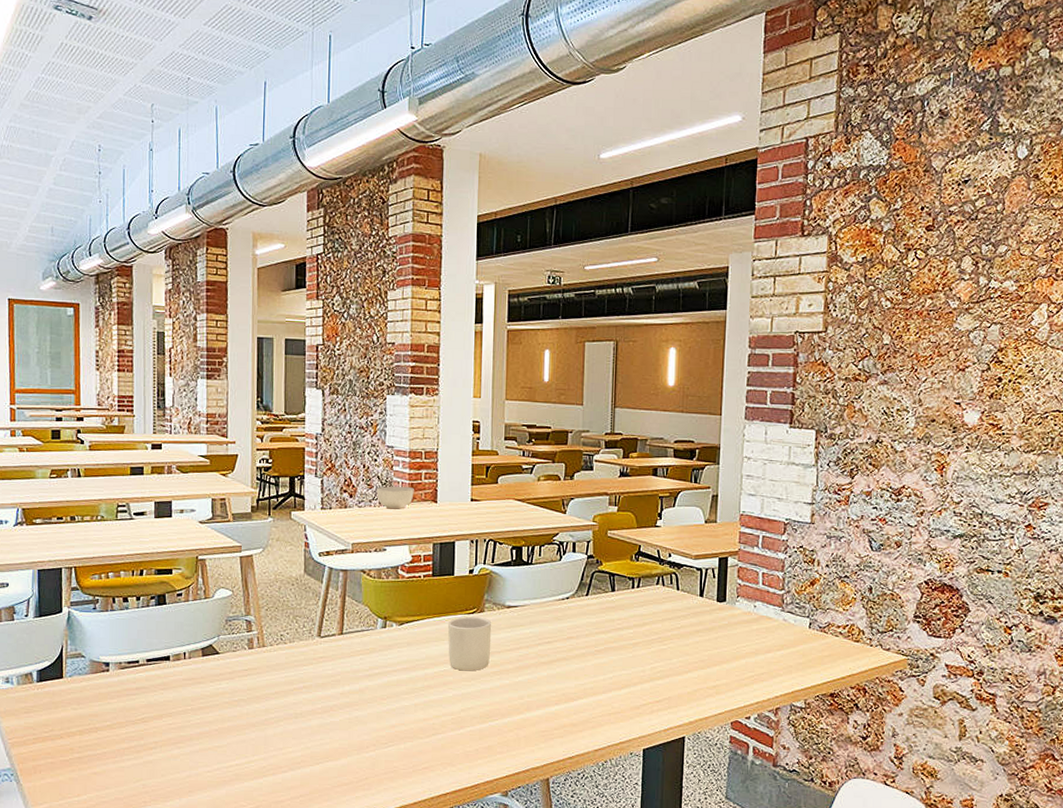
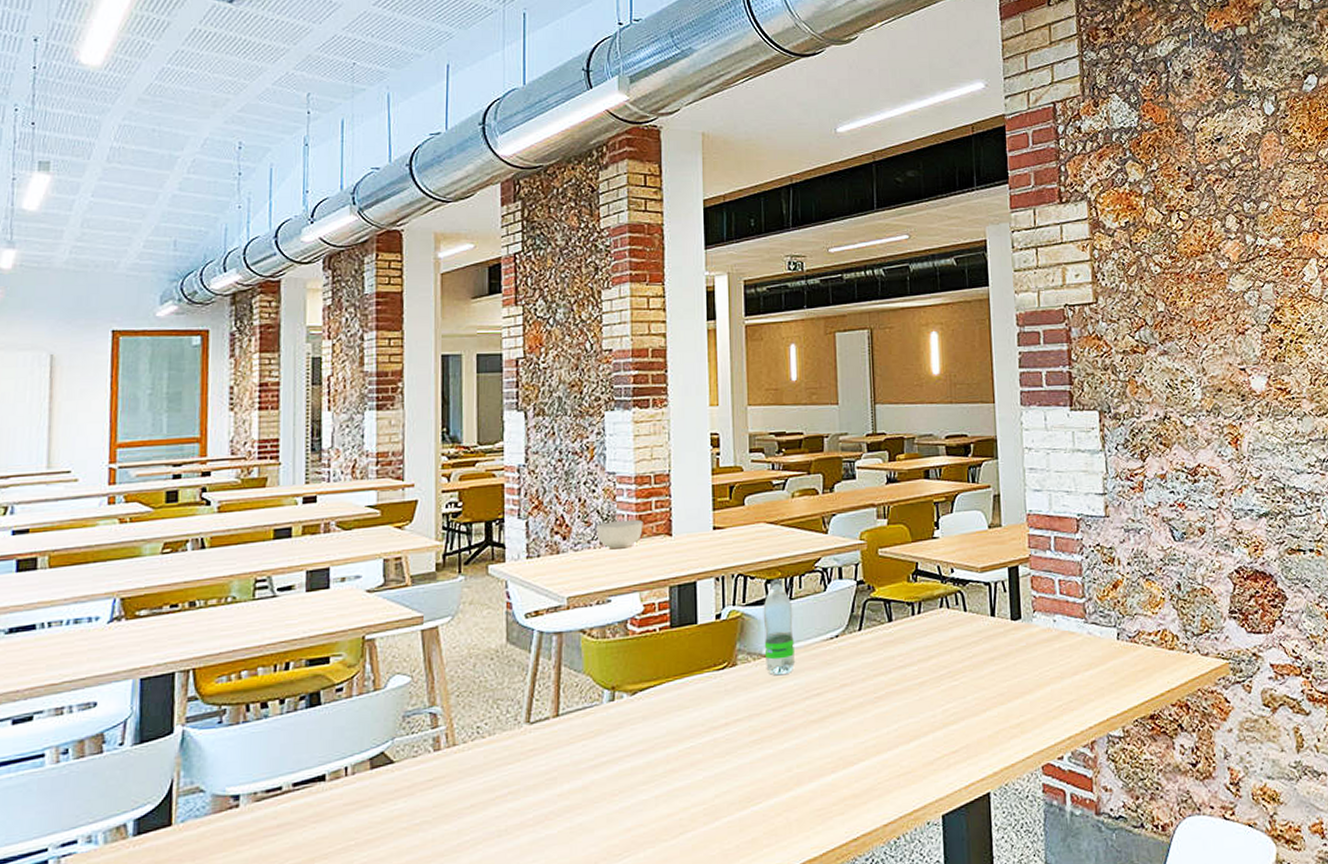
mug: present [447,616,492,671] -> none [692,672,748,745]
bottle: none [507,546,533,624] -> present [763,579,795,676]

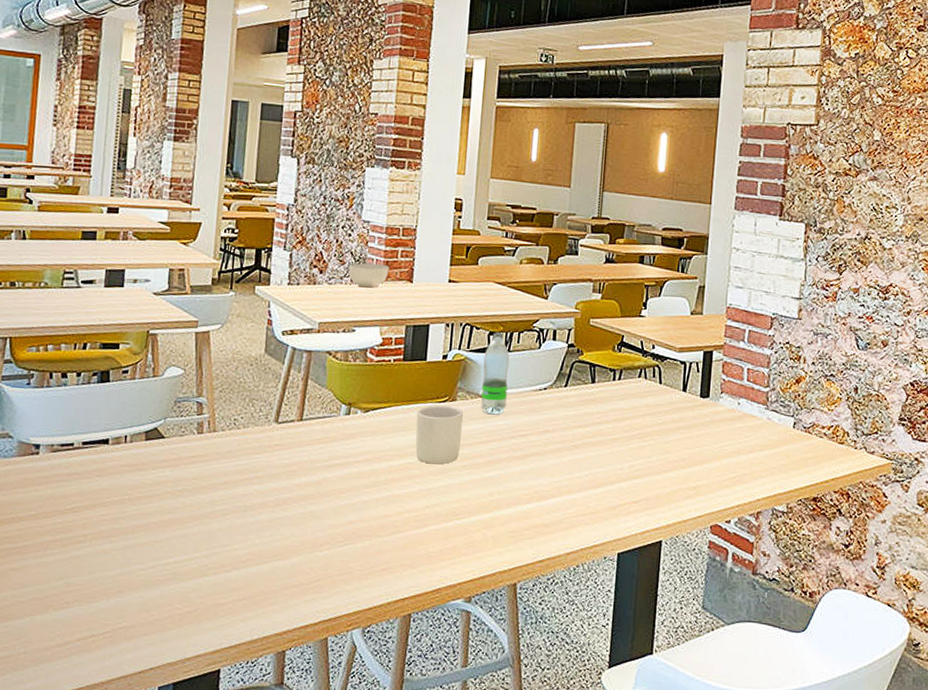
mug: none [692,672,748,745] -> present [415,405,464,465]

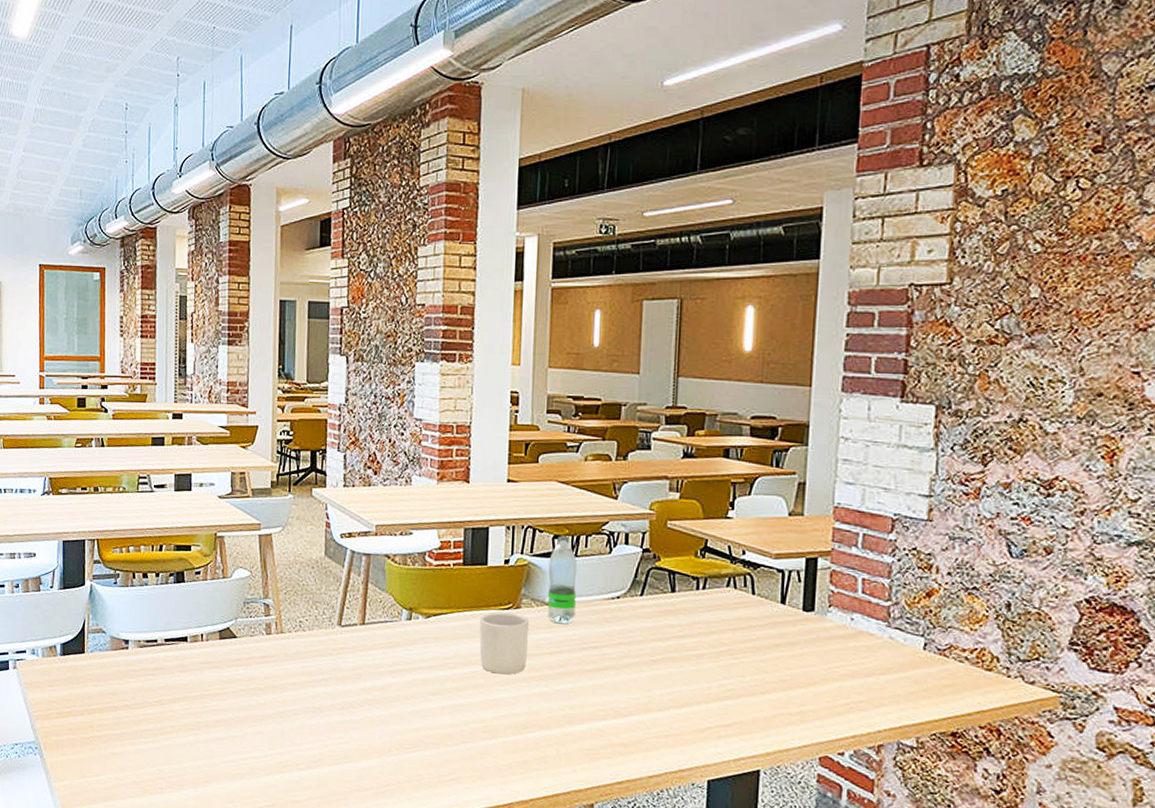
bowl: present [348,263,389,288] -> none [403,463,444,489]

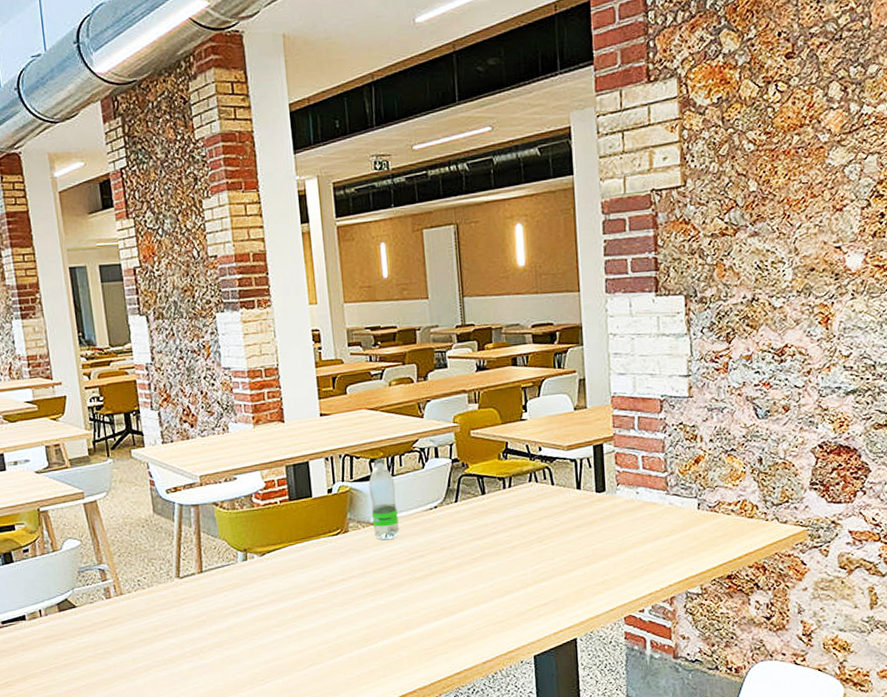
mug: present [479,612,530,675] -> none [311,537,361,596]

